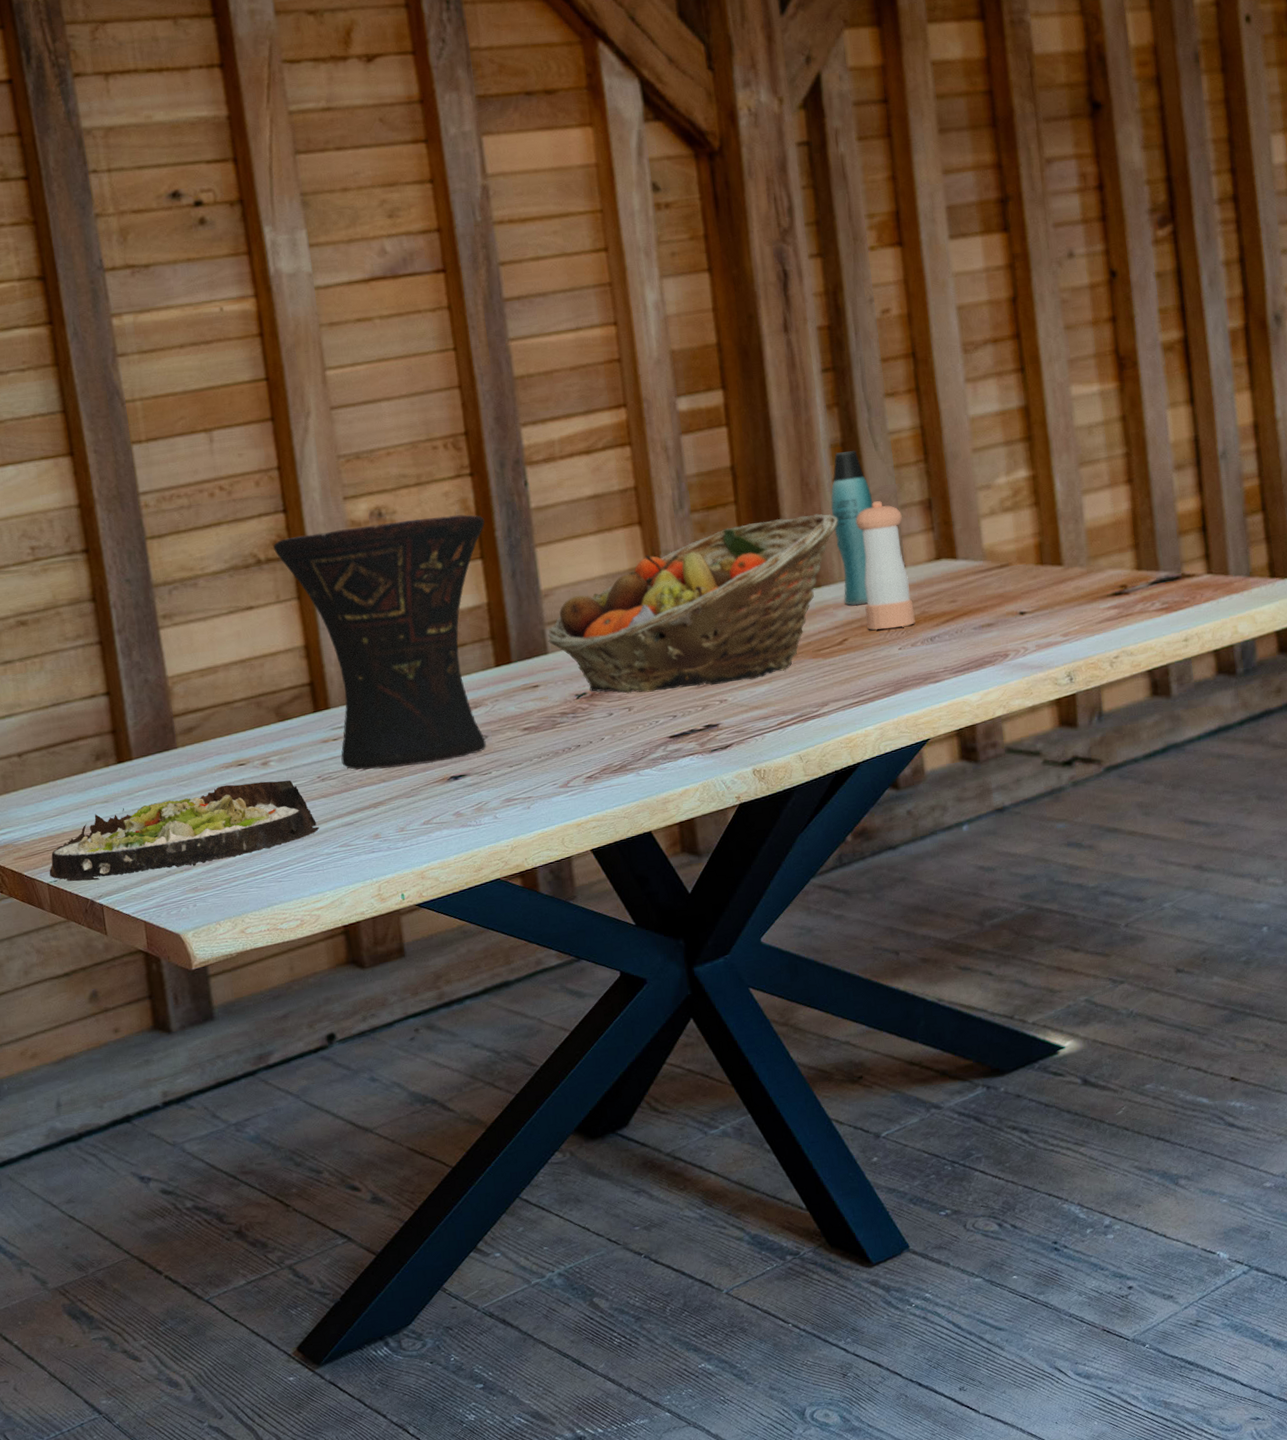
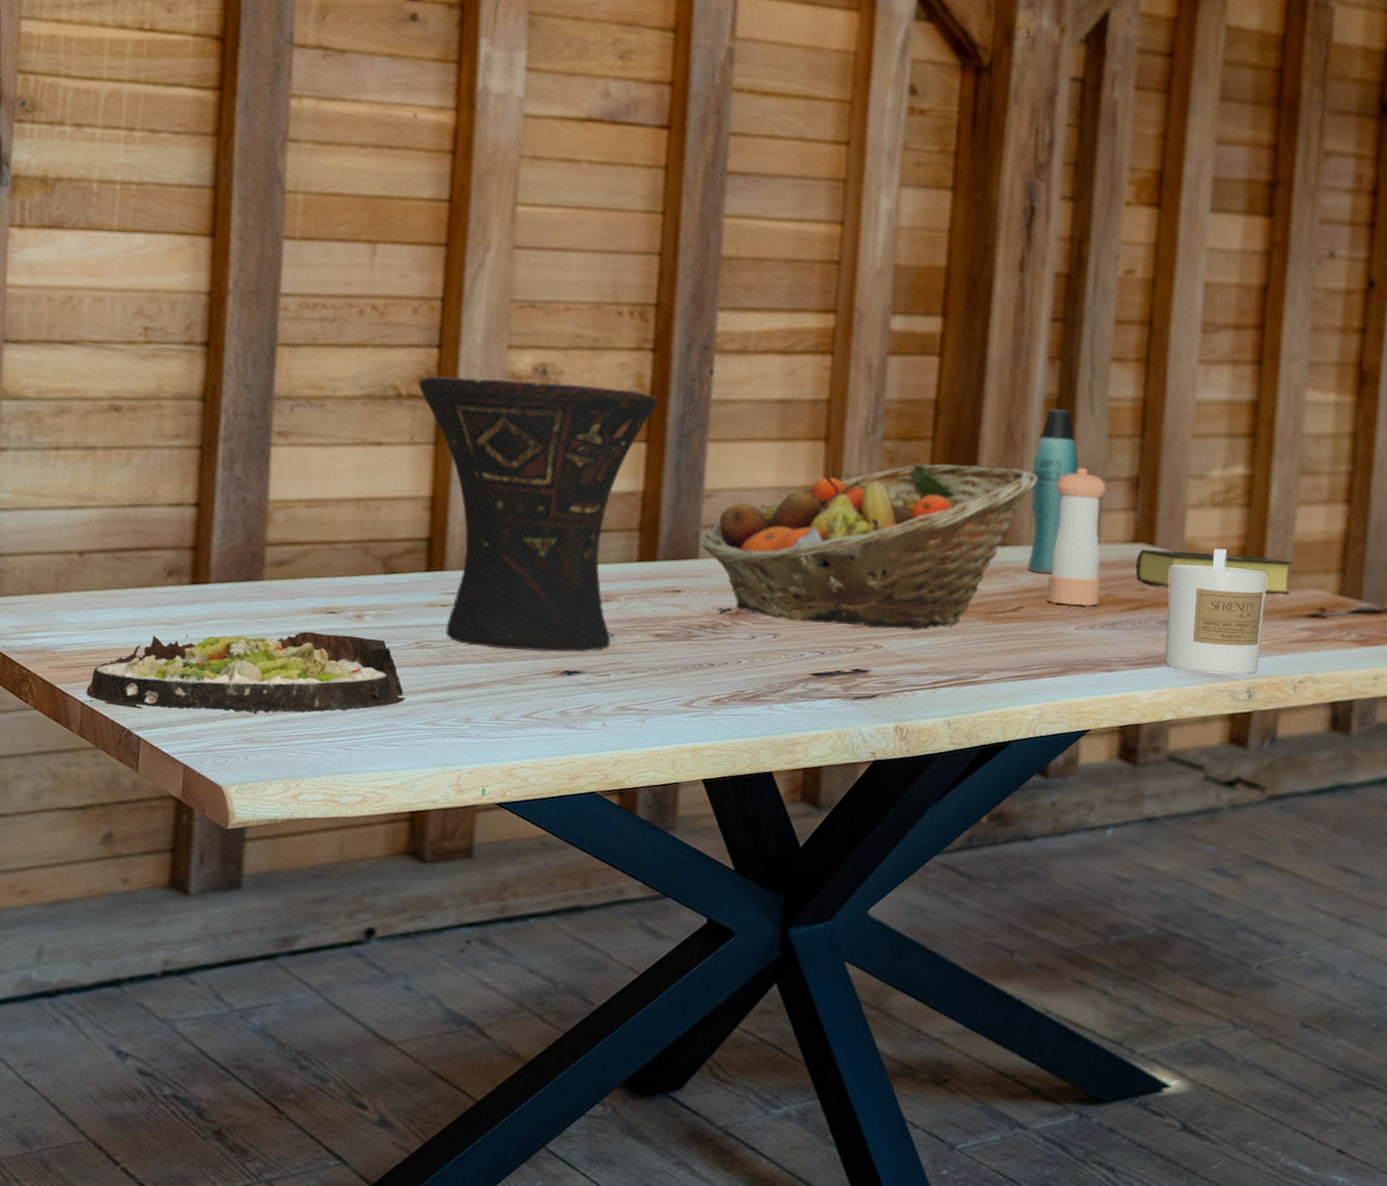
book: none [934,548,1091,596] -> present [1127,549,1292,595]
candle: none [974,548,1074,668] -> present [1165,548,1268,674]

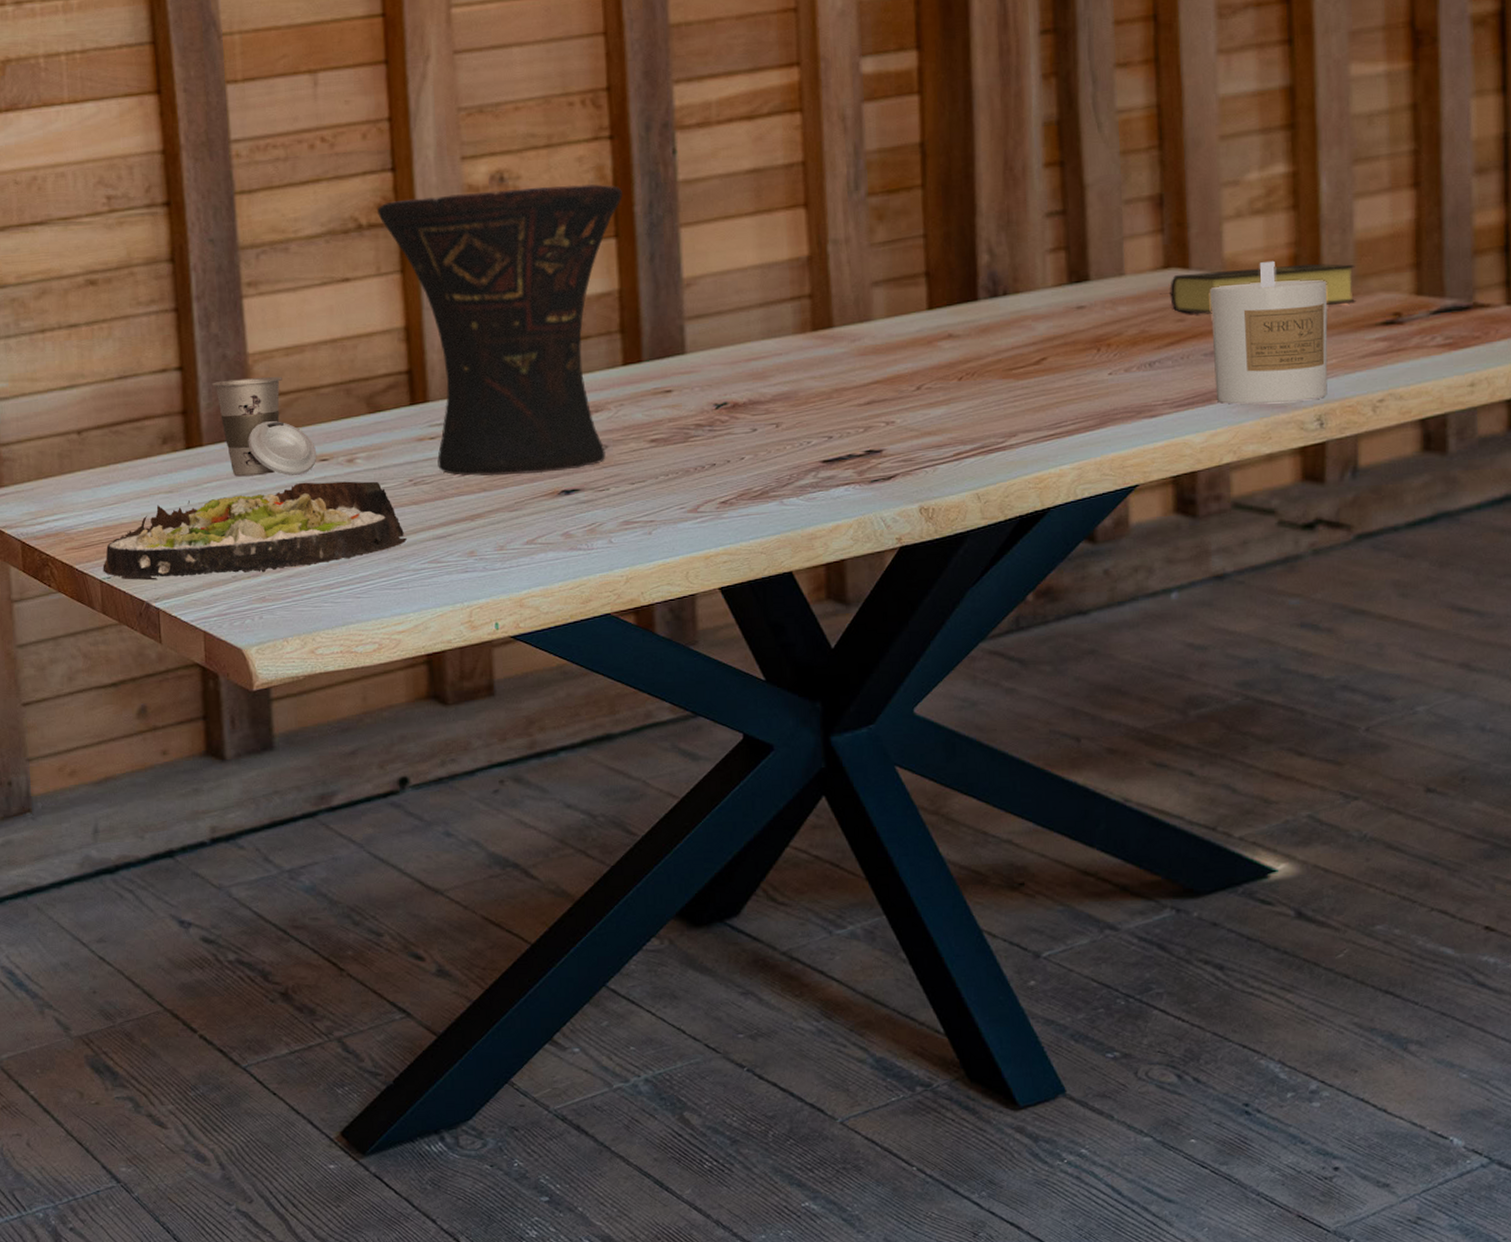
cup: none [227,522,326,625] -> present [212,376,317,477]
fruit basket: present [701,463,1038,631] -> none [687,205,1047,407]
bottle: present [1027,408,1079,574] -> none [1039,131,1091,318]
pepper shaker: present [1047,468,1107,606] -> none [1068,193,1132,349]

